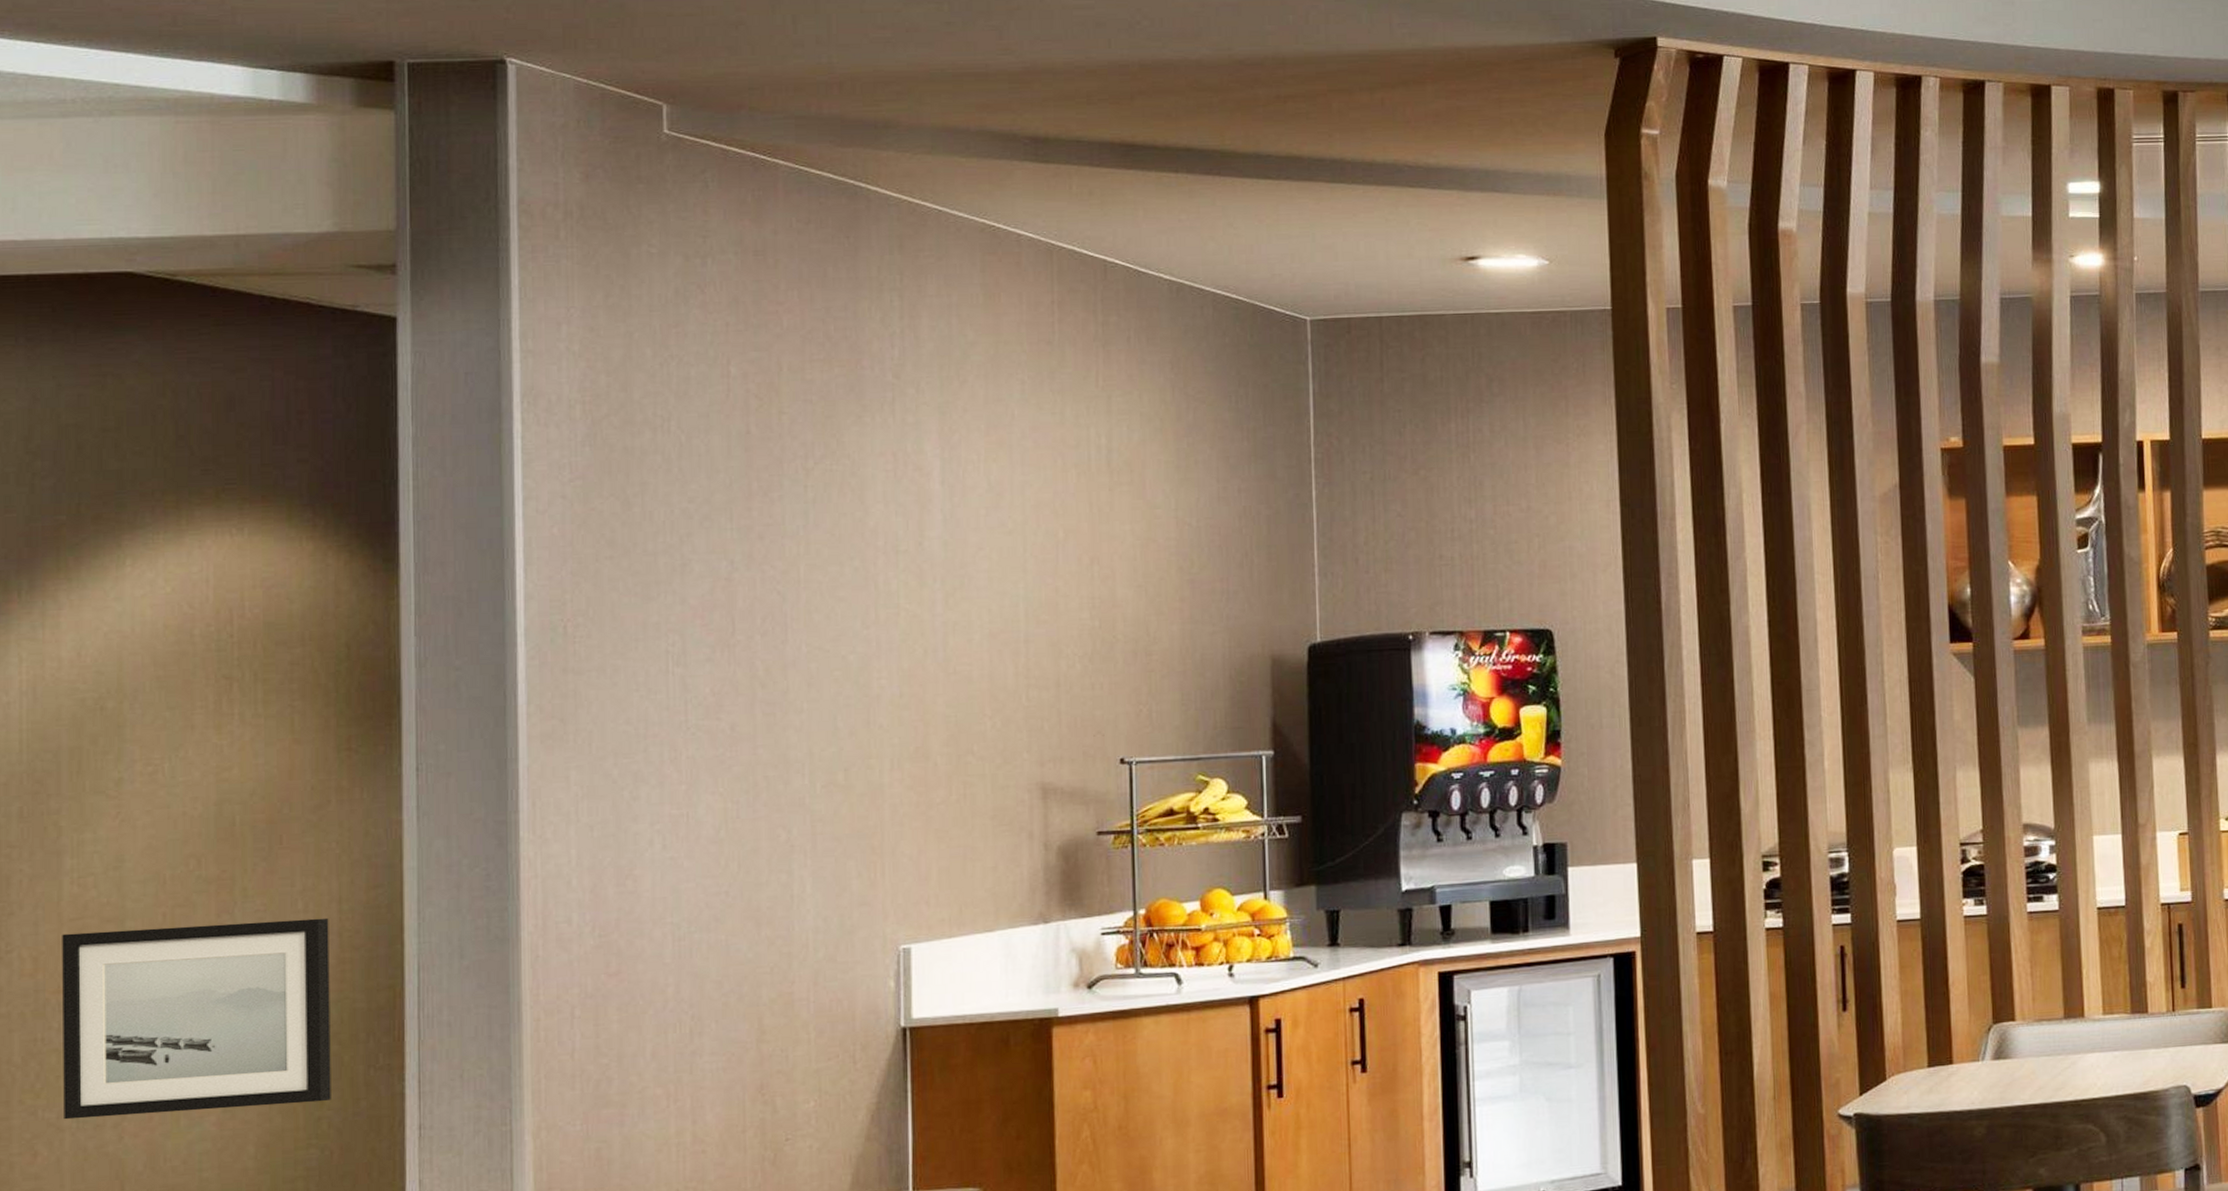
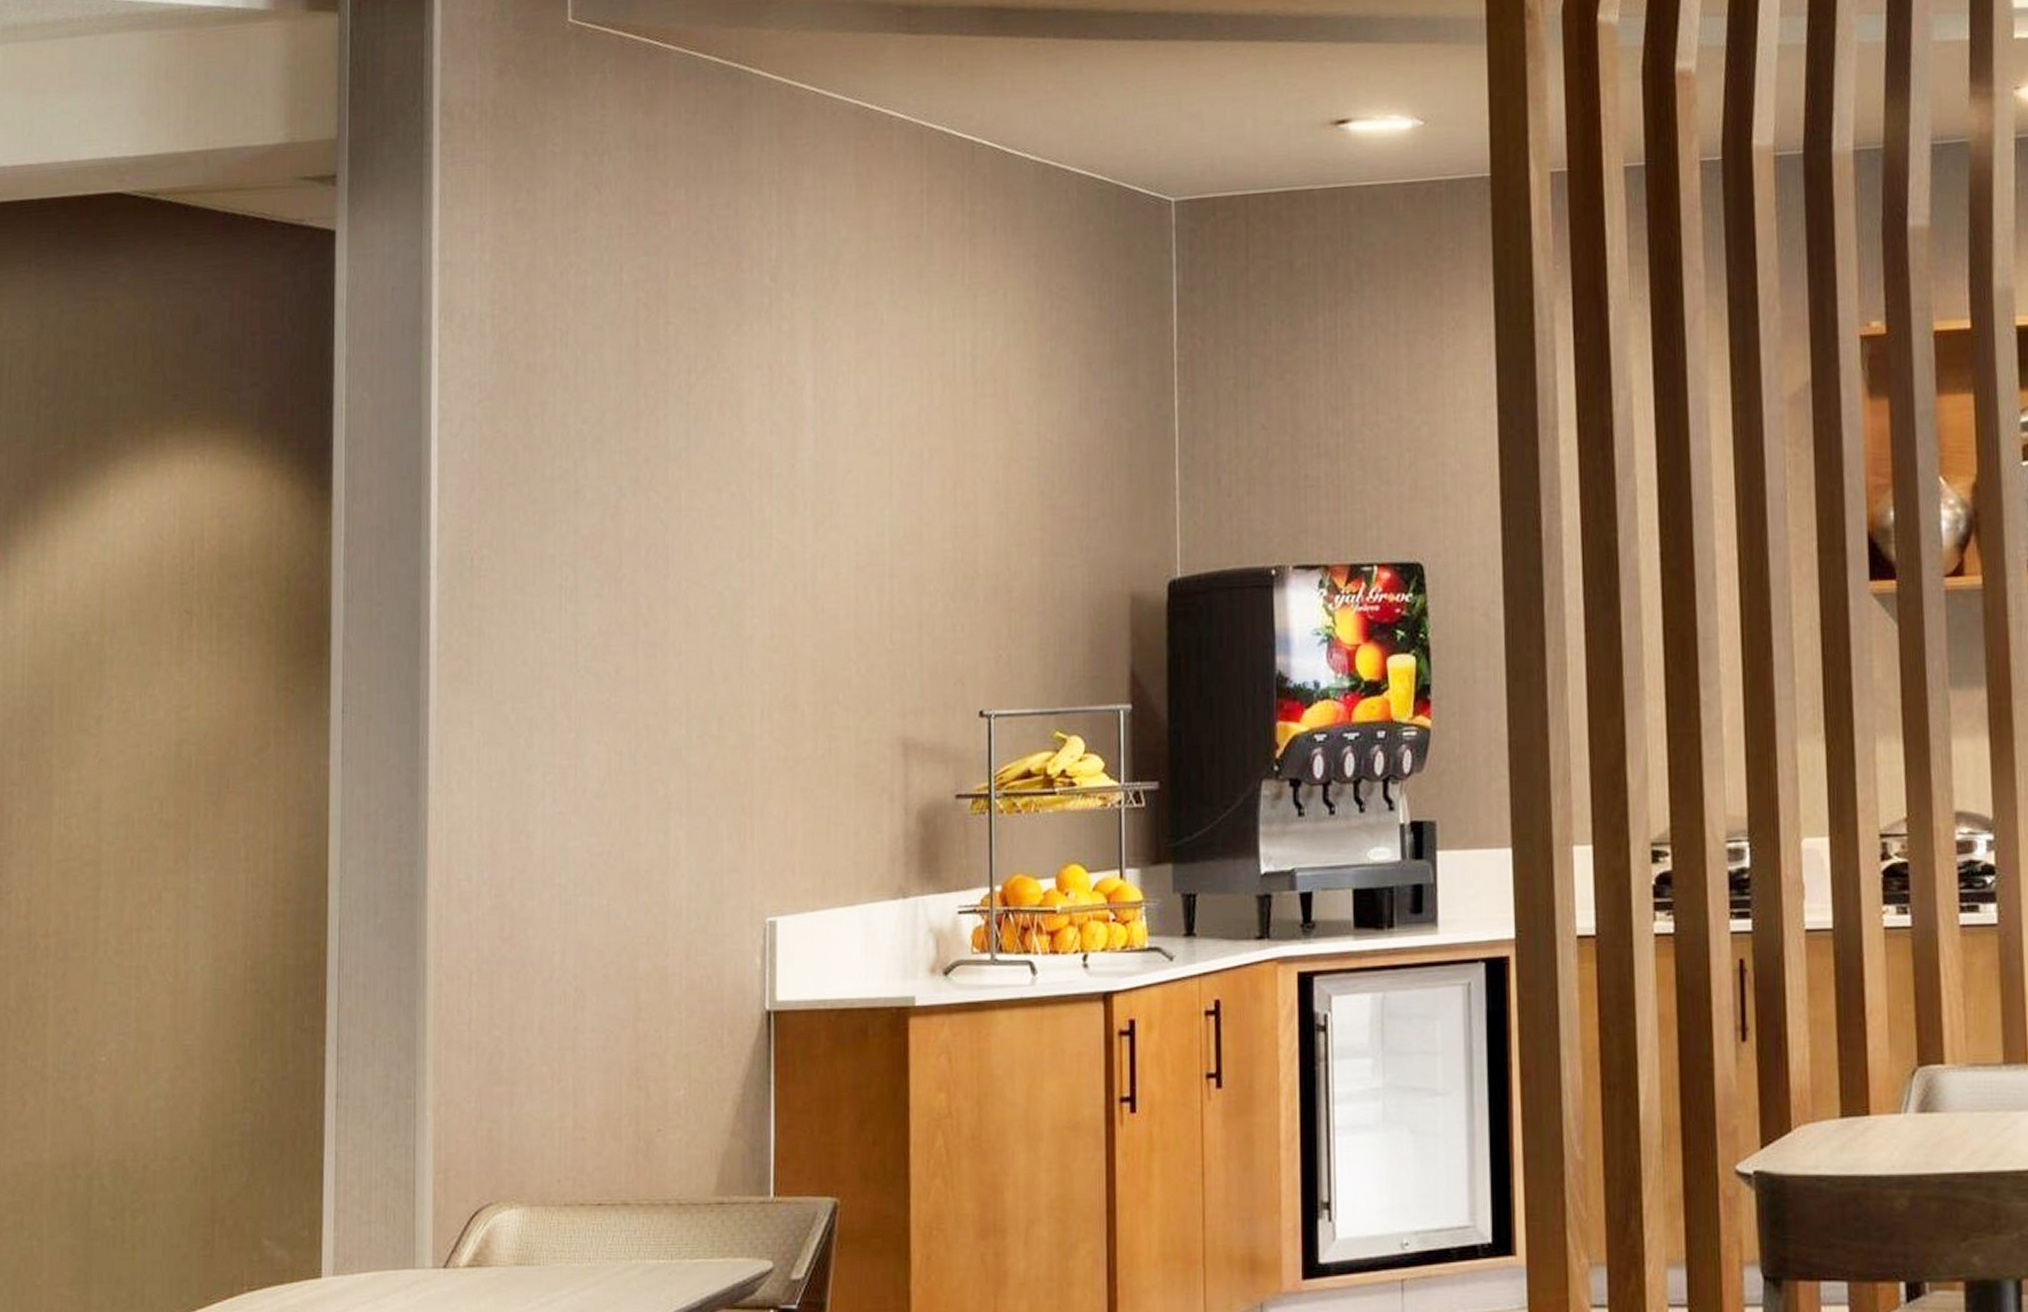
wall art: present [62,917,331,1120] -> none [47,867,266,1069]

